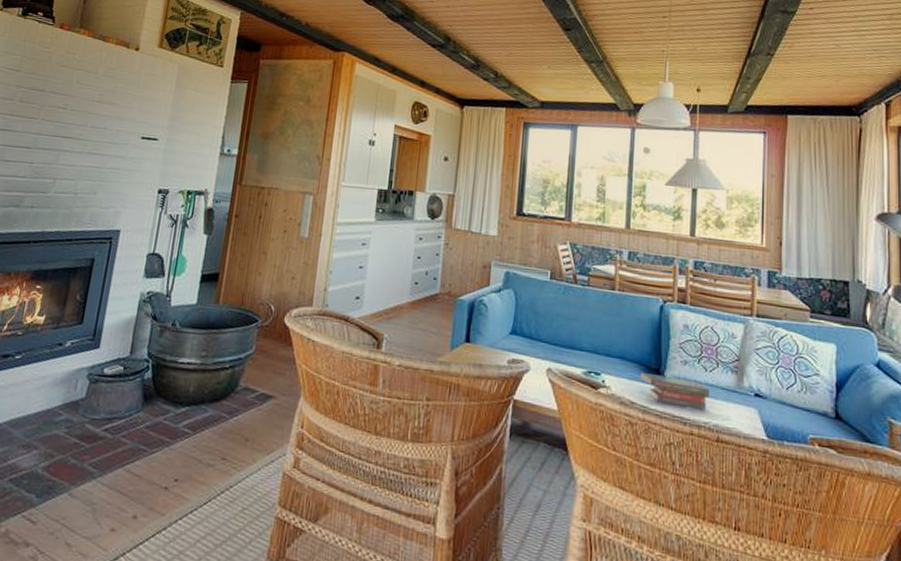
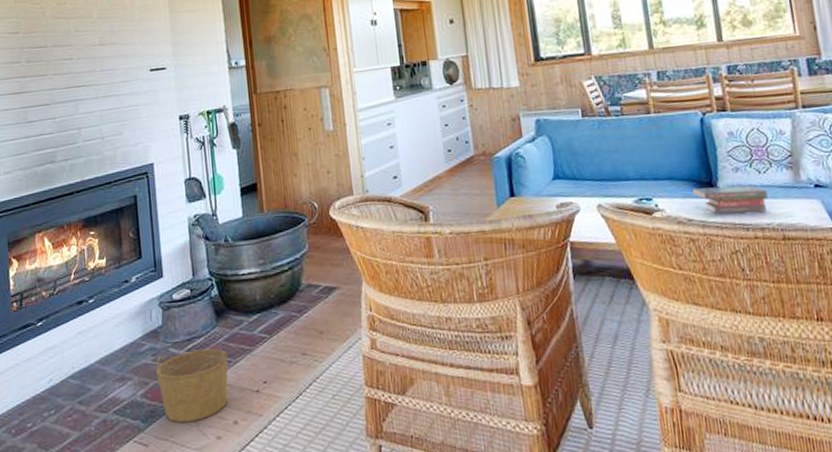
basket: none [63,429,146,508] -> present [156,348,229,423]

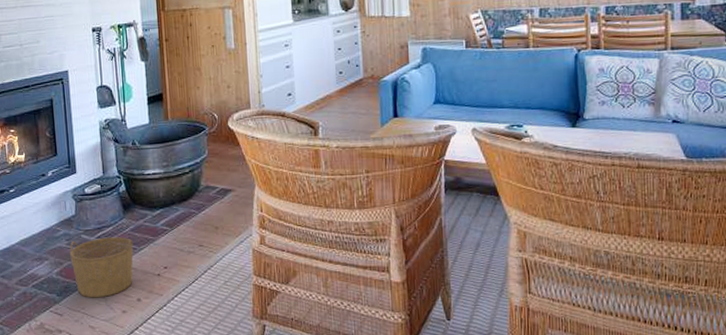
books: present [693,185,768,215] -> none [561,117,629,143]

